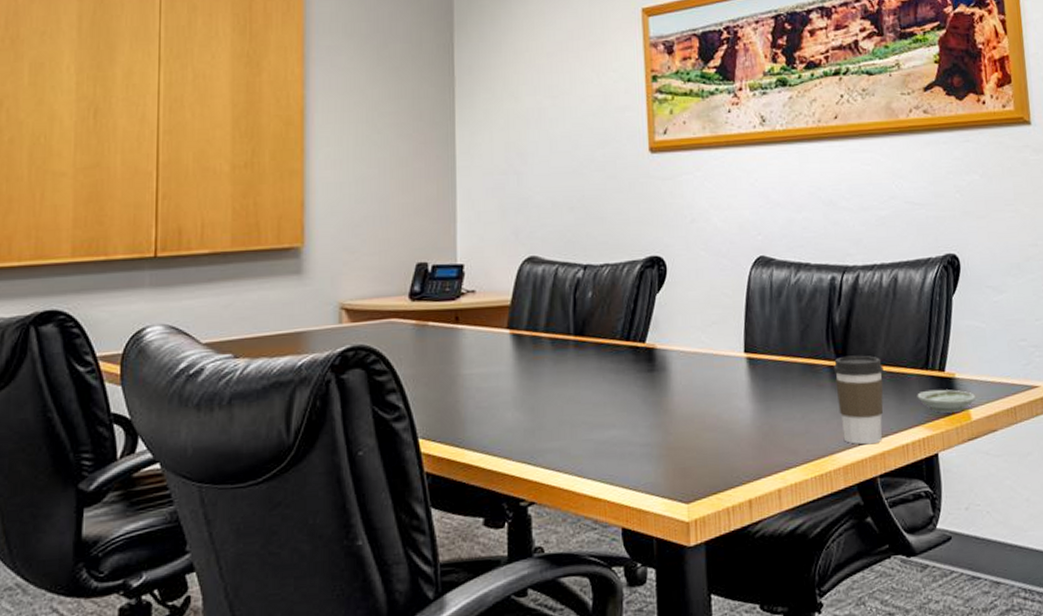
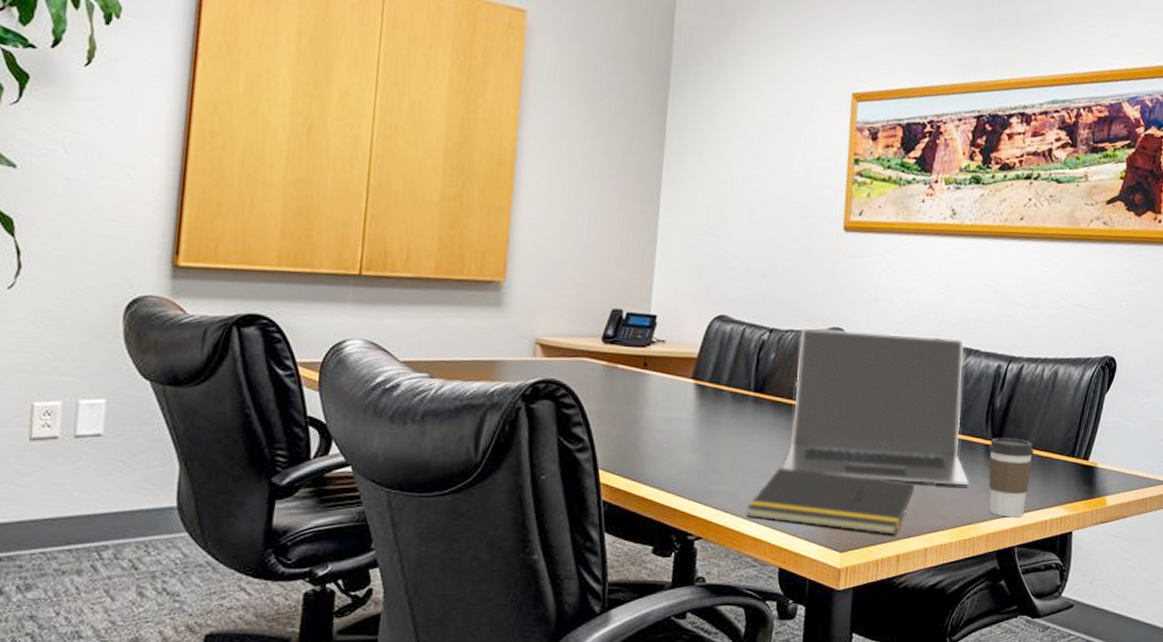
notepad: none [580,415,759,479] -> present [747,468,915,536]
laptop: none [612,254,819,418] -> present [782,327,970,486]
saucer: present [917,389,976,413] -> none [1060,475,1114,497]

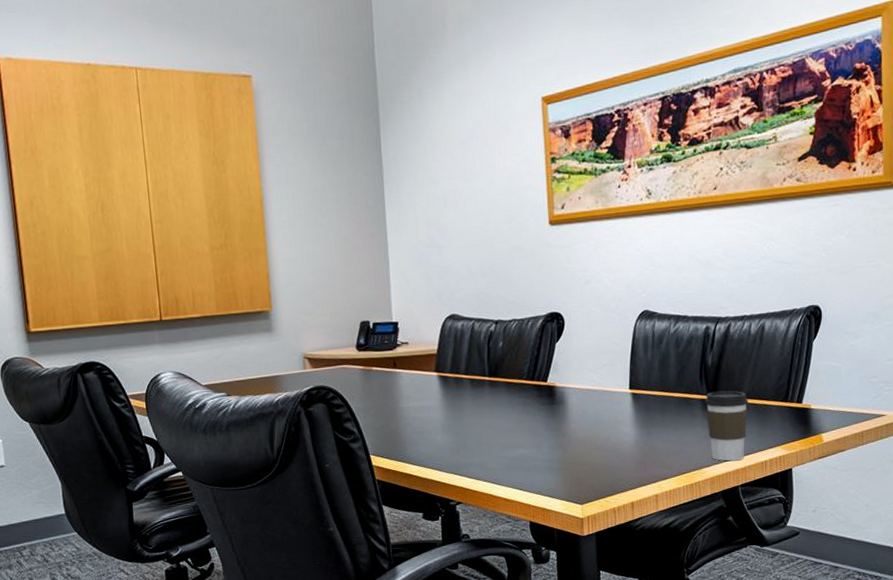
notepad: present [747,468,915,536] -> none [496,438,640,487]
laptop: present [782,327,970,486] -> none [521,308,691,441]

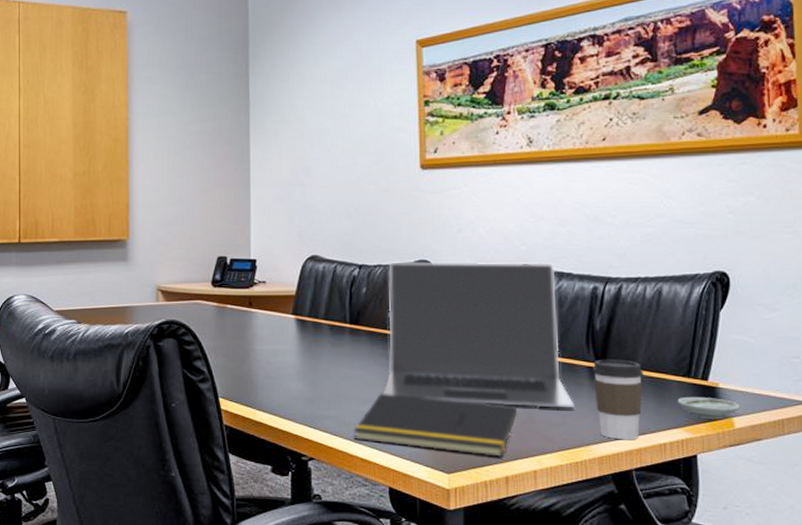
notepad: none [496,438,640,487] -> present [353,394,517,458]
laptop: none [521,308,691,441] -> present [382,262,576,408]
saucer: none [776,418,829,437] -> present [677,396,741,419]

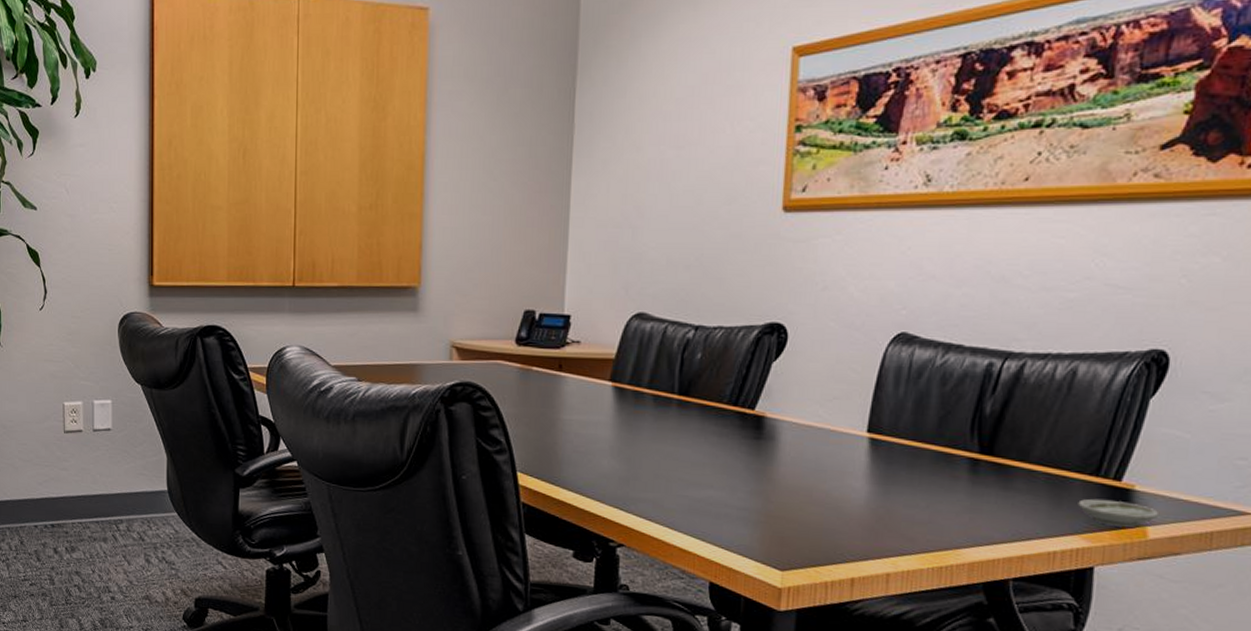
notepad: present [353,394,517,458] -> none [672,477,874,557]
laptop: present [382,262,576,408] -> none [711,324,948,505]
coffee cup: present [592,359,643,440] -> none [973,449,1039,546]

